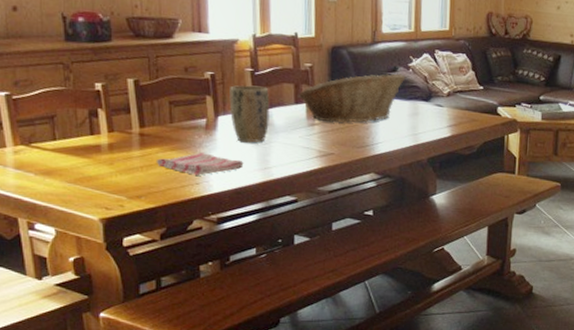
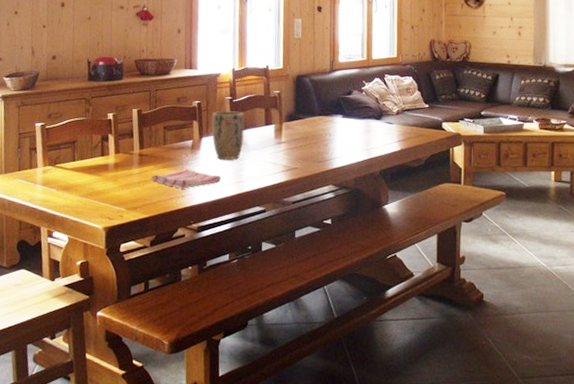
fruit basket: present [298,73,406,123] -> none [268,96,360,141]

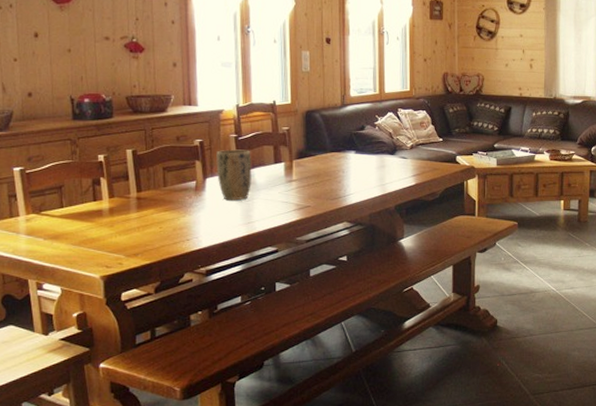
dish towel: present [151,169,221,189] -> none [152,212,229,232]

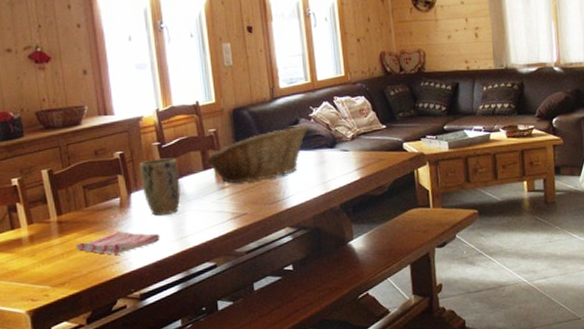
dish towel: none [152,212,229,232] -> present [77,231,160,255]
fruit basket: none [277,131,373,178] -> present [205,125,308,184]

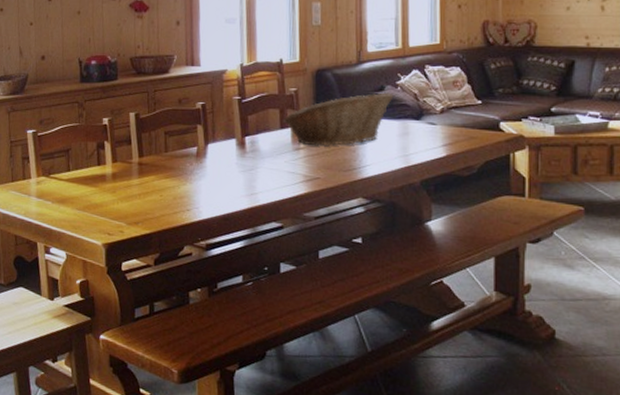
dish towel: present [77,231,160,255] -> none [153,180,231,202]
plant pot: present [139,158,181,216] -> none [218,113,256,169]

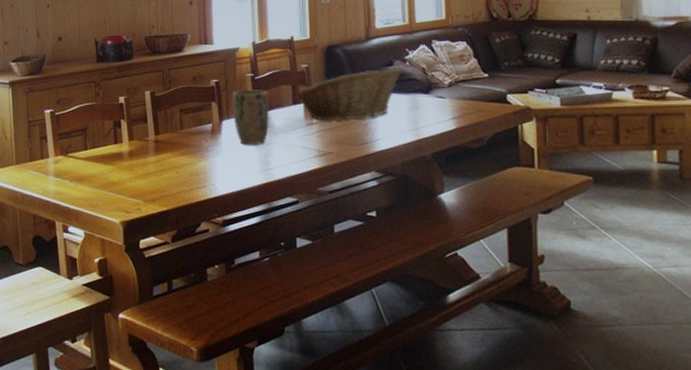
plant pot: none [218,113,256,169] -> present [232,89,269,145]

